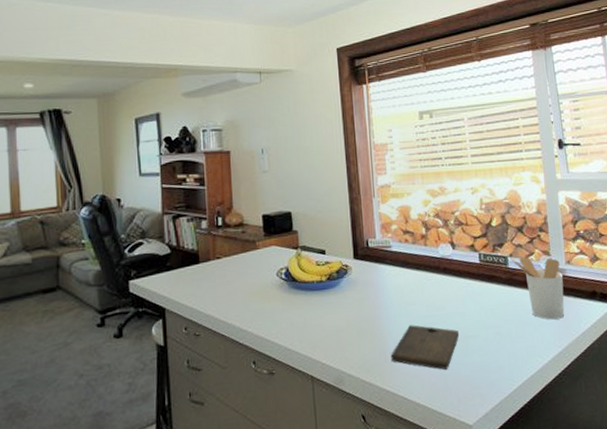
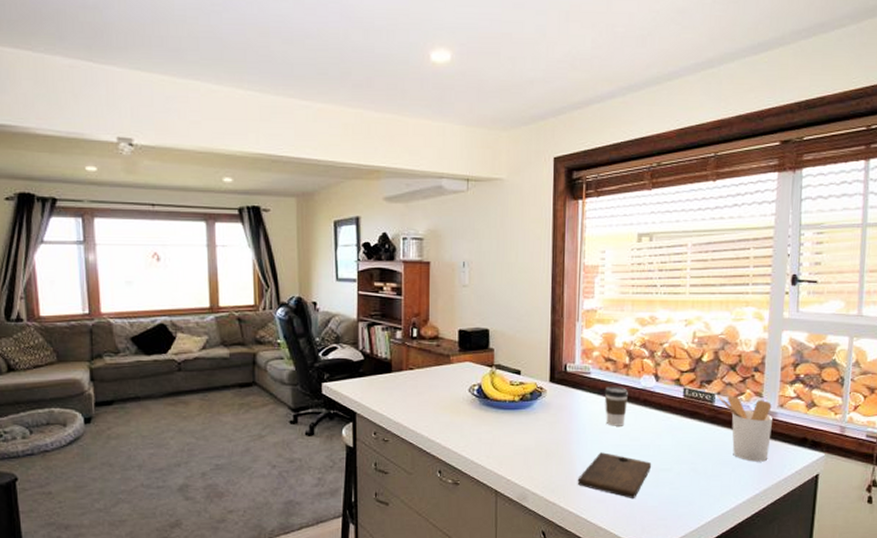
coffee cup: none [406,257,430,298] -> present [604,386,629,426]

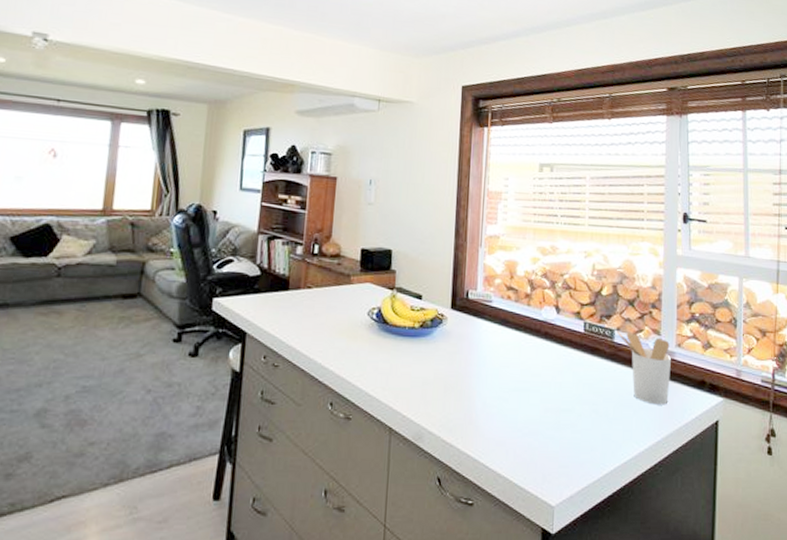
cutting board: present [577,452,652,498] -> none [476,388,553,442]
coffee cup: present [604,386,629,426] -> none [505,316,530,360]

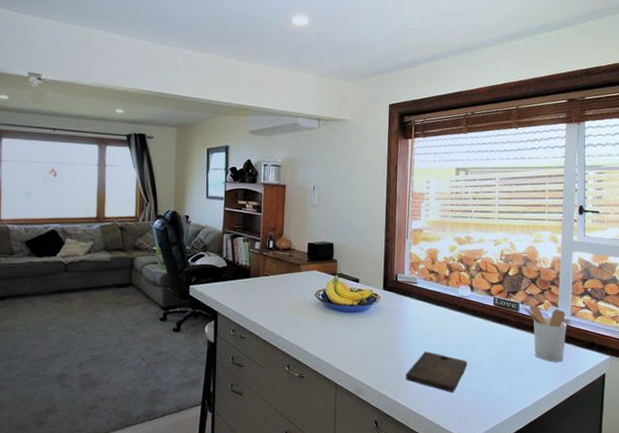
cutting board: none [476,388,553,442] -> present [405,351,468,392]

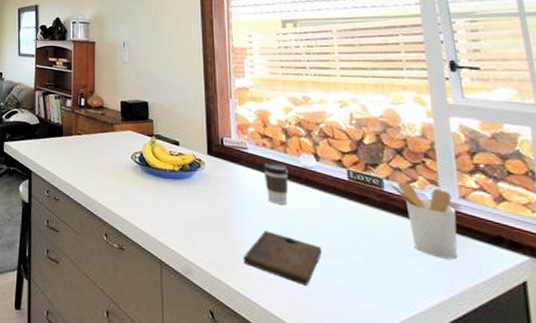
coffee cup: none [428,294,449,329] -> present [263,162,289,205]

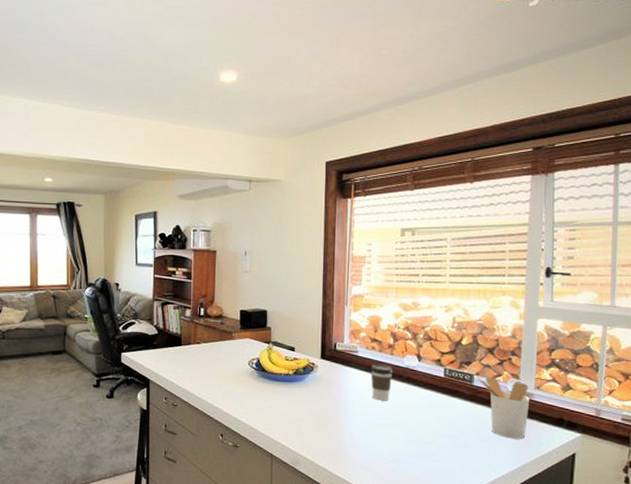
cutting board: present [243,230,323,285] -> none [345,424,415,467]

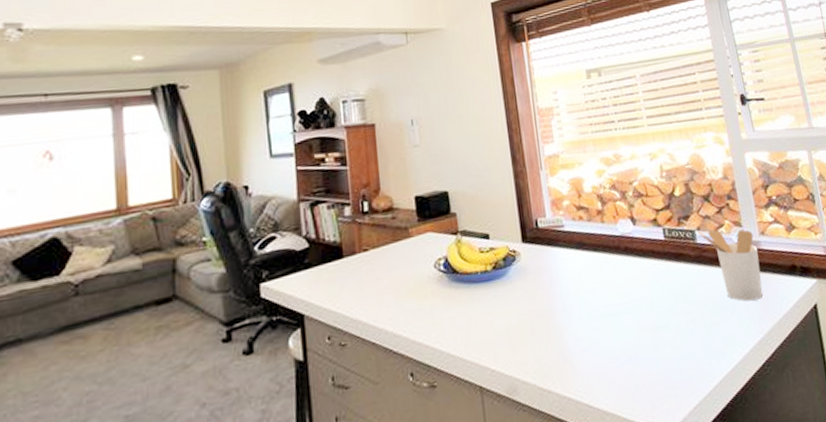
coffee cup: present [370,364,393,401] -> none [582,236,610,284]

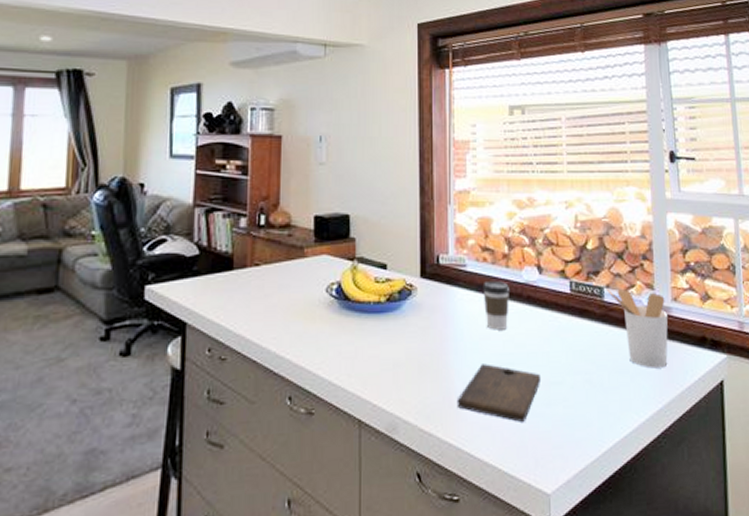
cutting board: none [570,316,648,369] -> present [456,363,542,422]
coffee cup: none [582,236,610,284] -> present [483,280,511,330]

